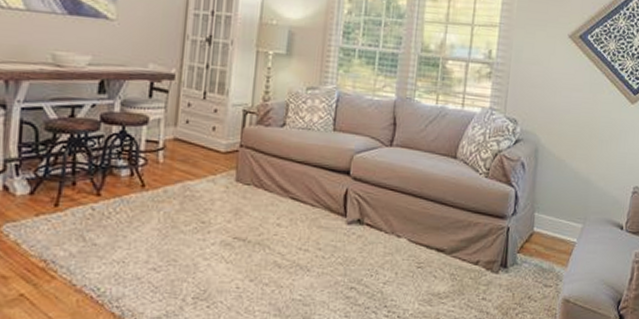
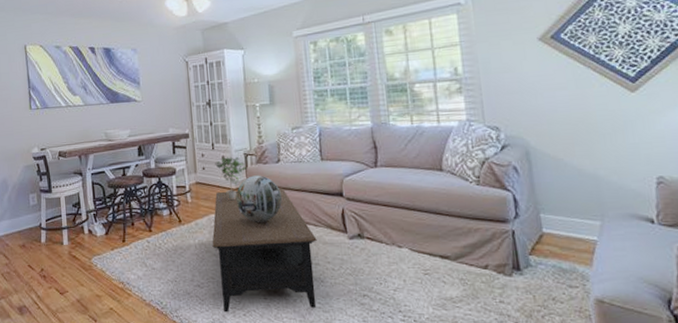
coffee table: none [181,153,311,304] -> present [212,188,317,313]
potted plant: none [203,111,243,167] -> present [215,157,247,201]
decorative sphere: none [222,138,280,196] -> present [235,175,282,222]

